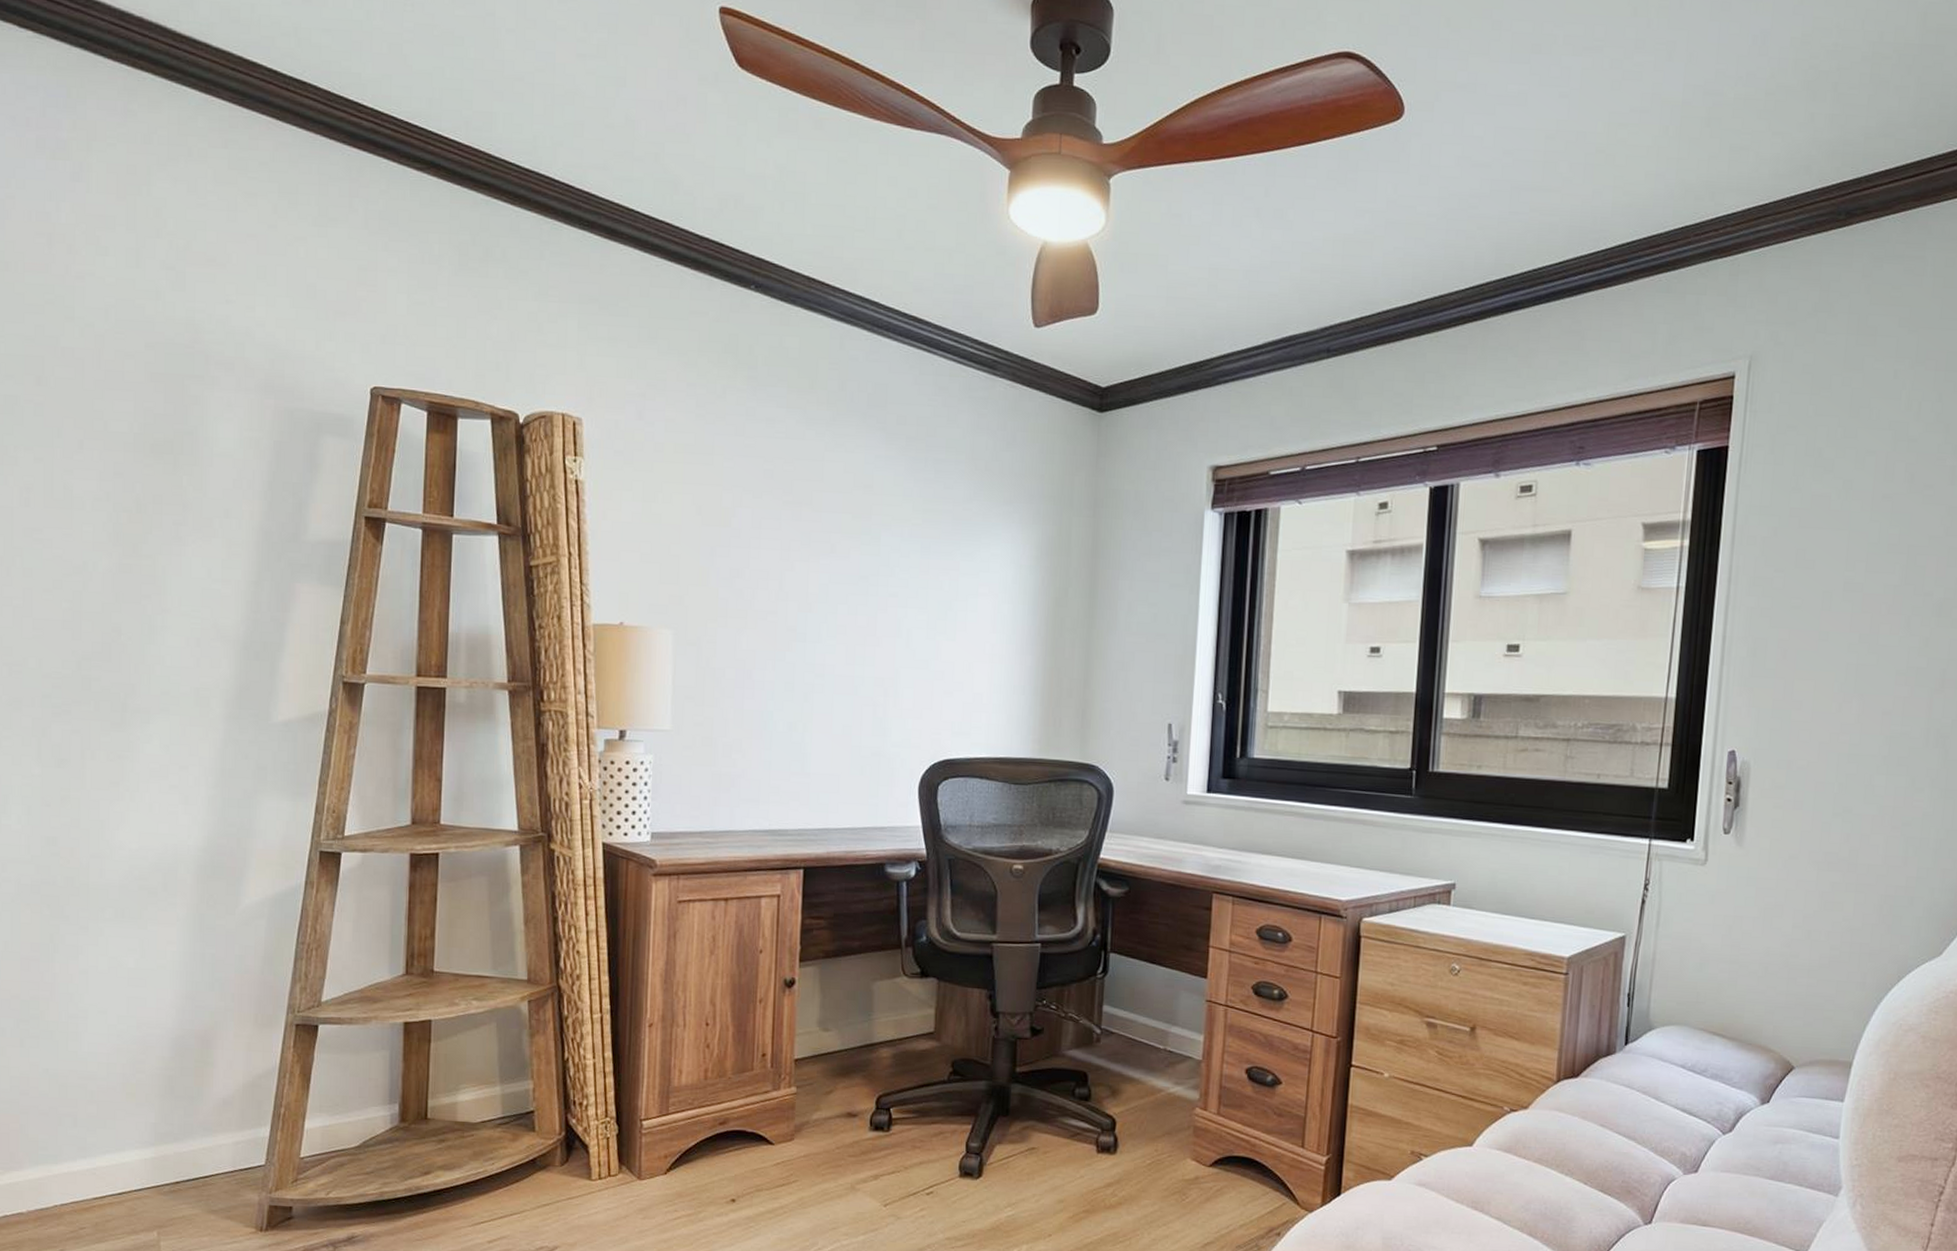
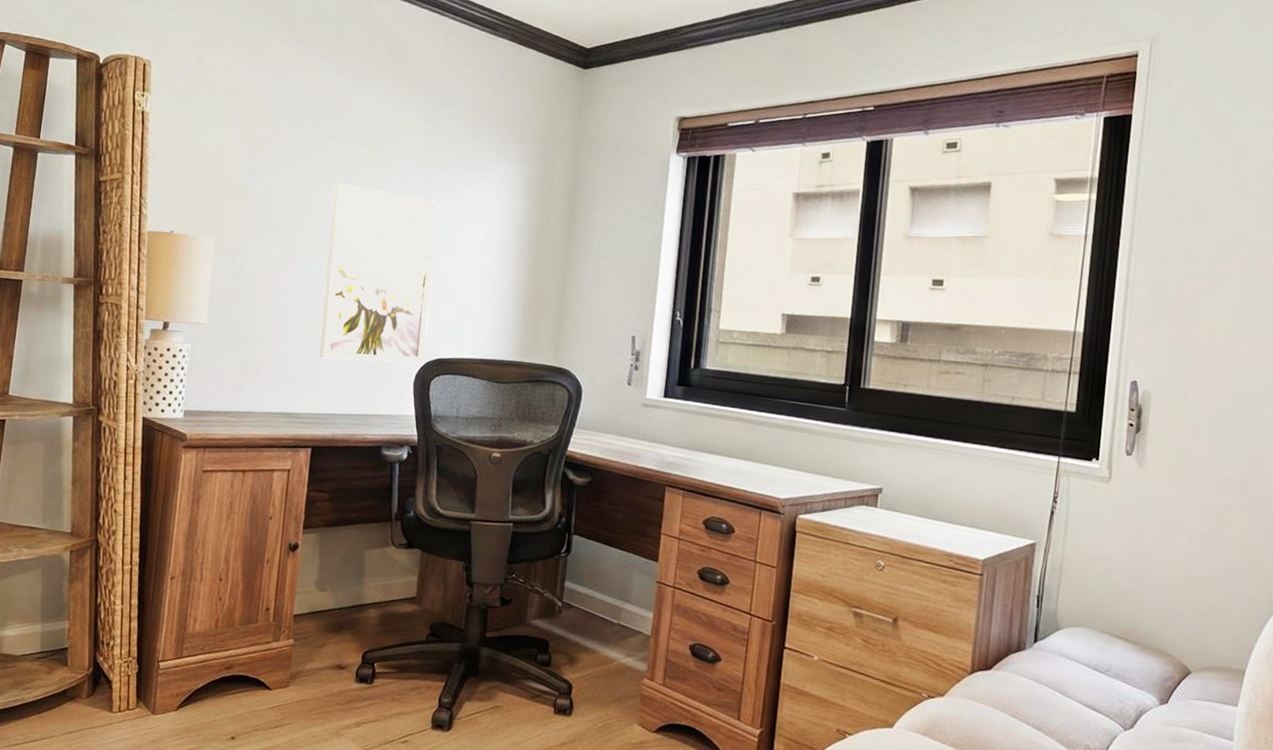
wall art: none [806,558,937,766] -> present [319,183,439,364]

